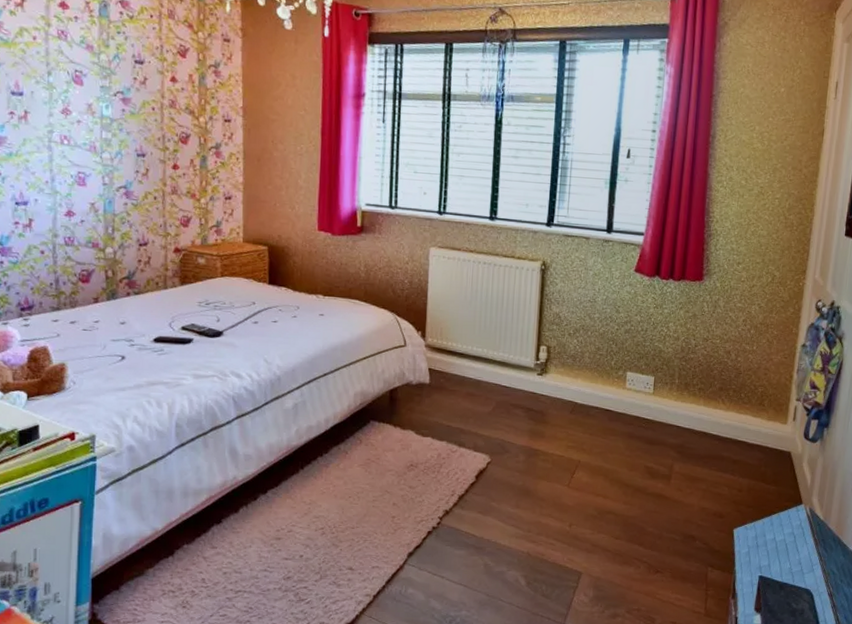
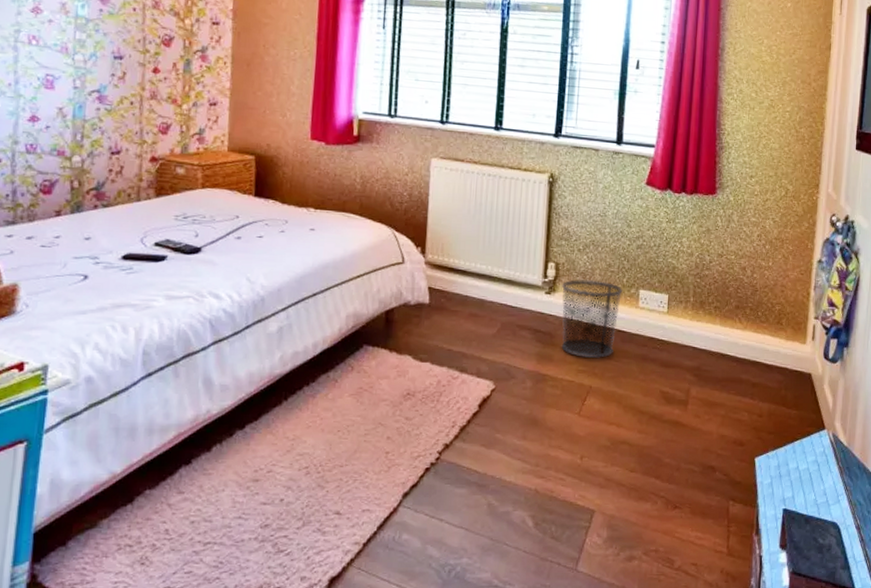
waste bin: none [552,362,611,436] -> present [561,280,623,359]

